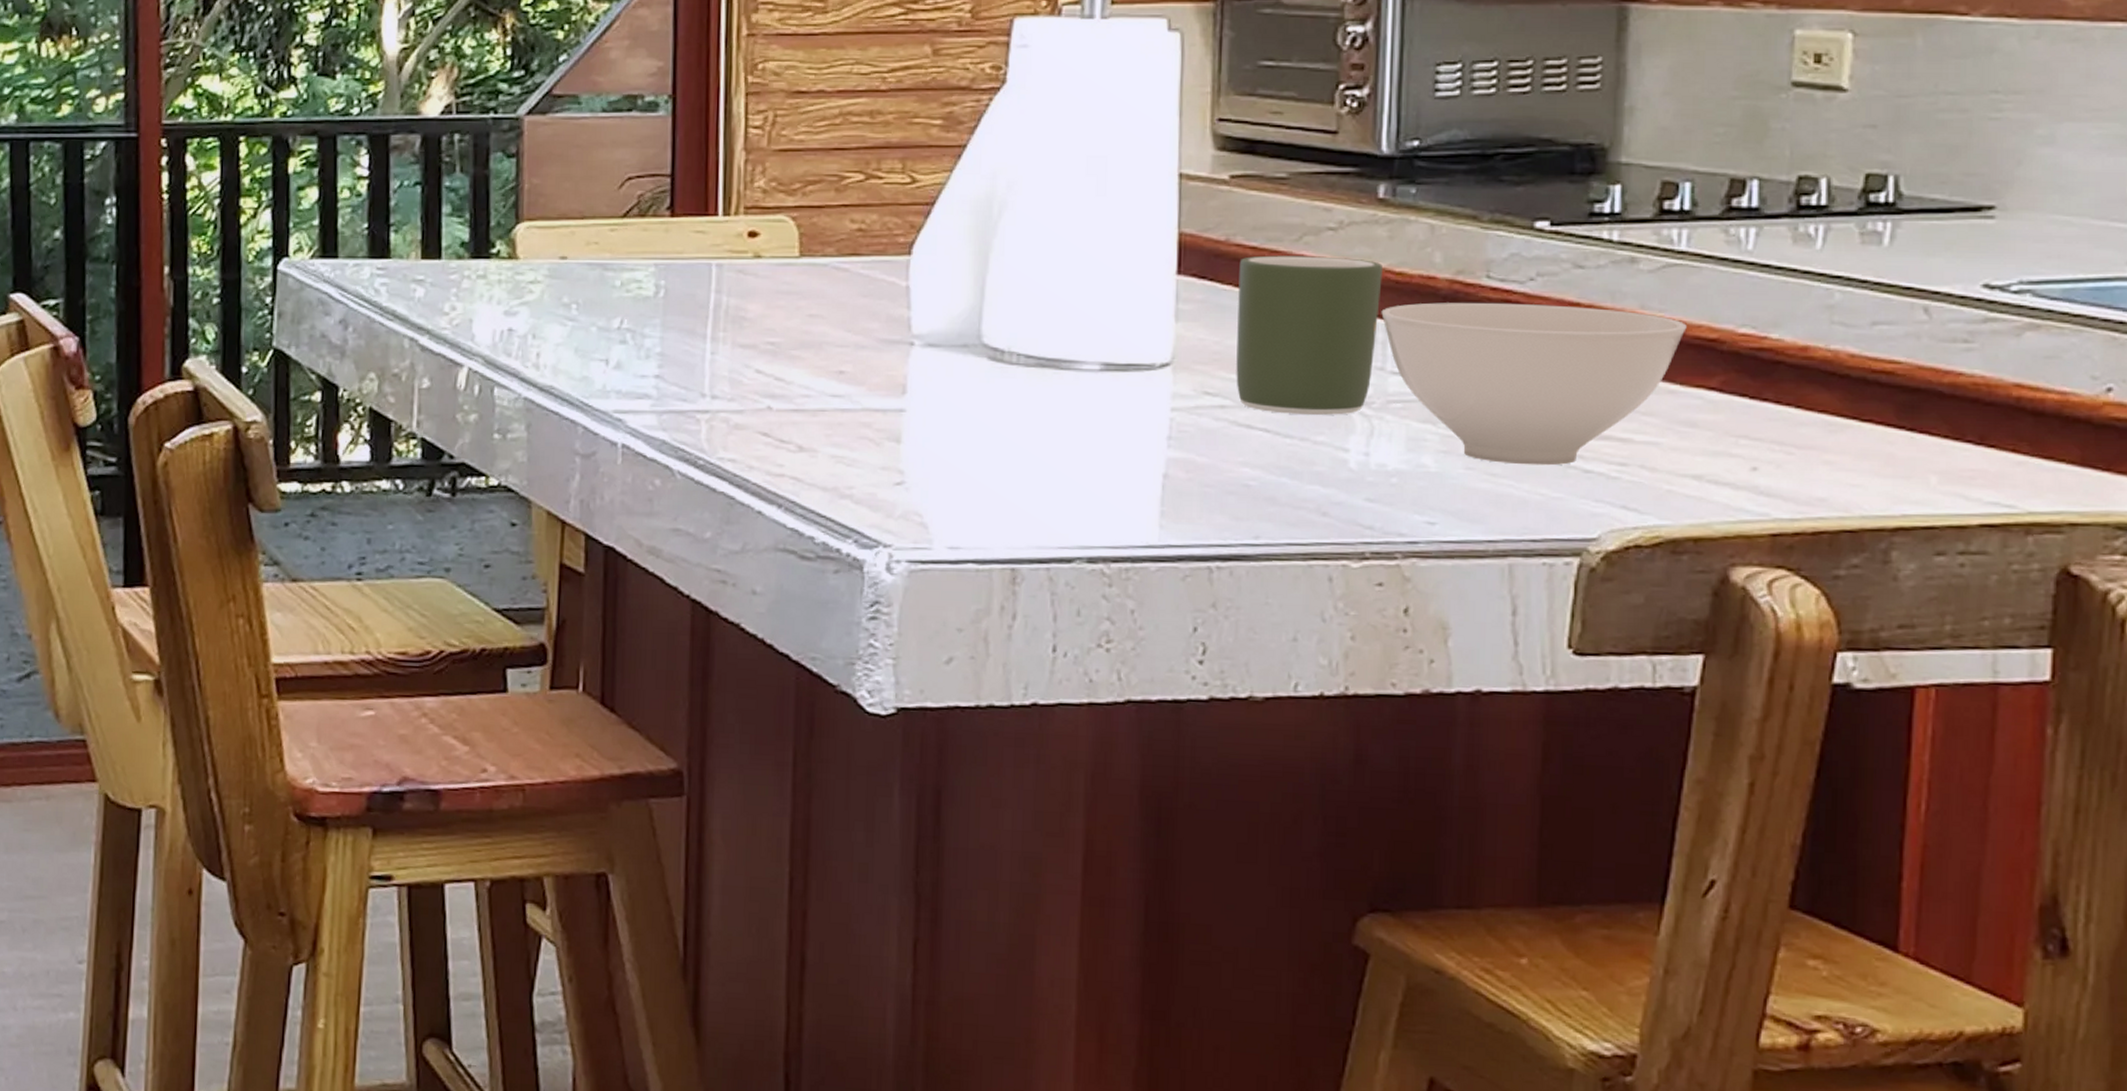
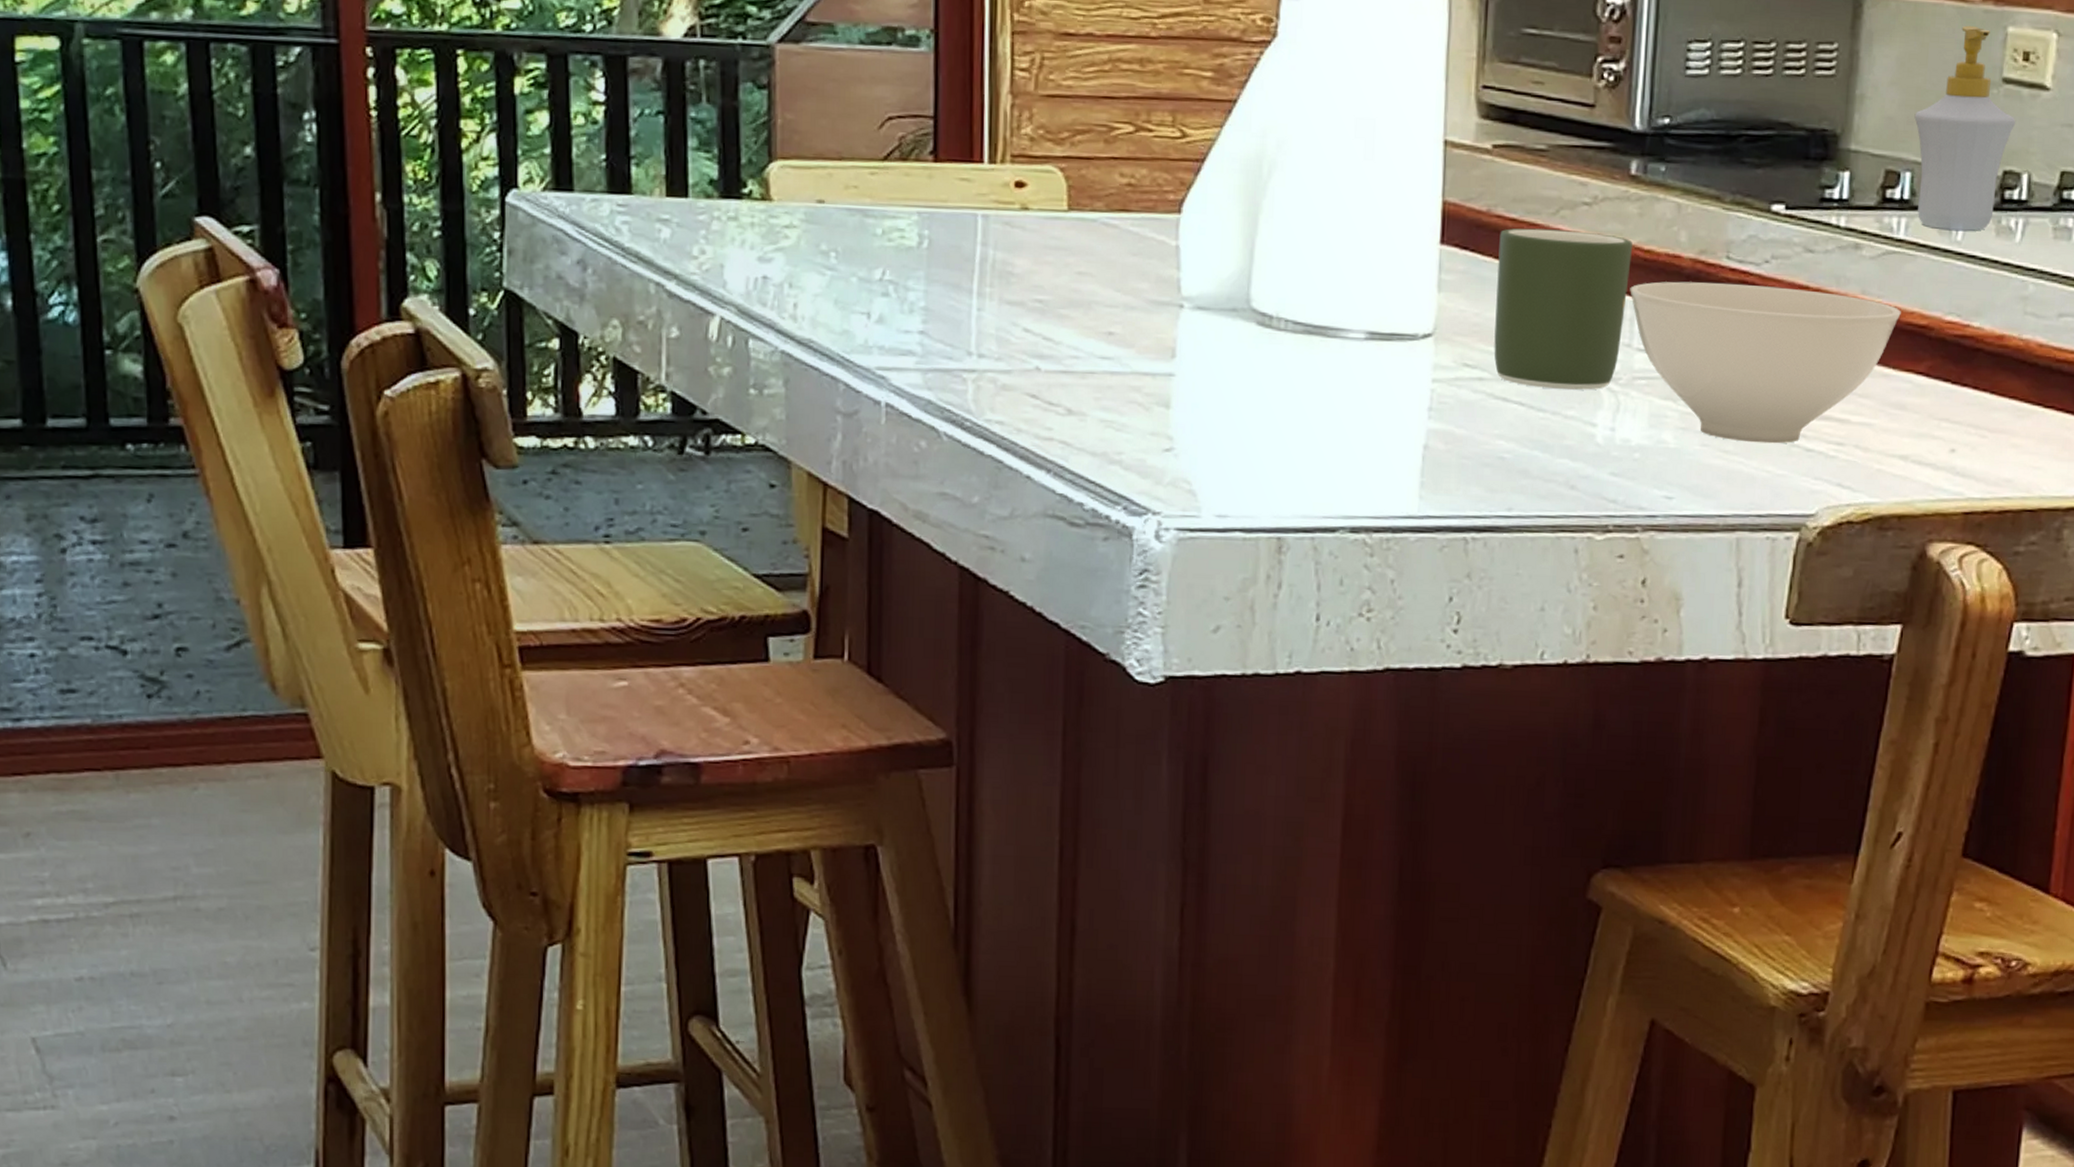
soap bottle: none [1692,31,1810,241] -> present [1914,25,2016,232]

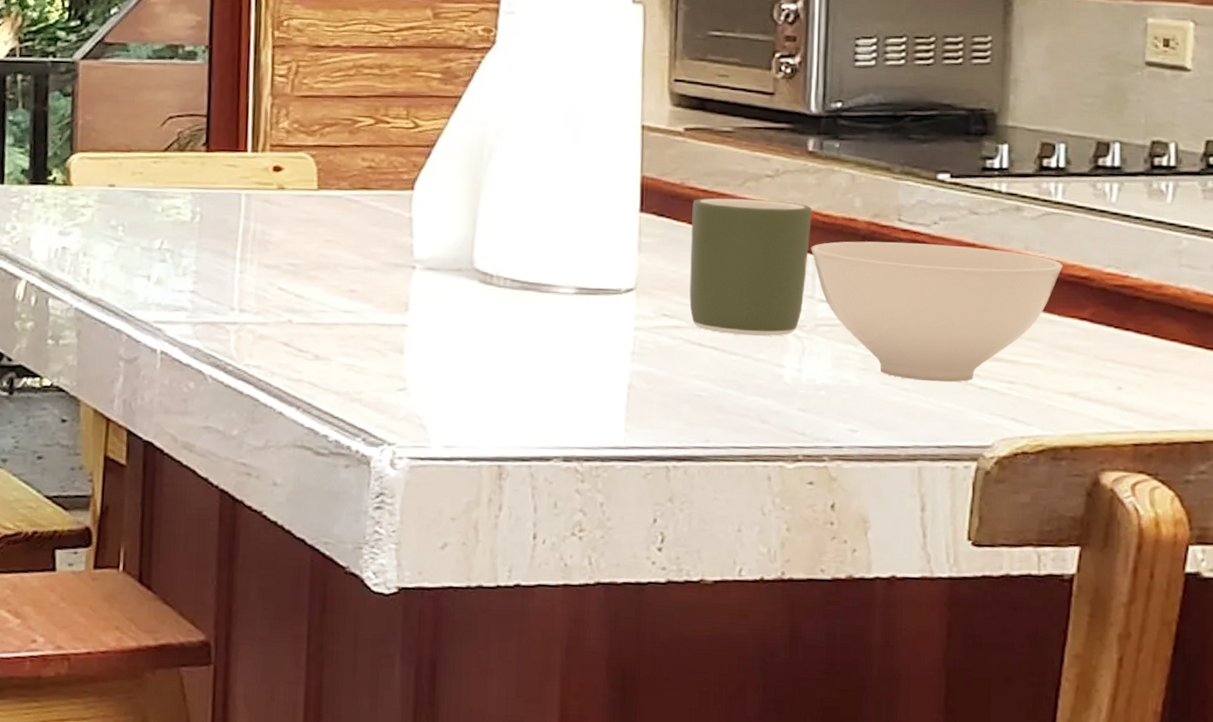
soap bottle: present [1914,25,2016,232] -> none [1065,18,1161,195]

